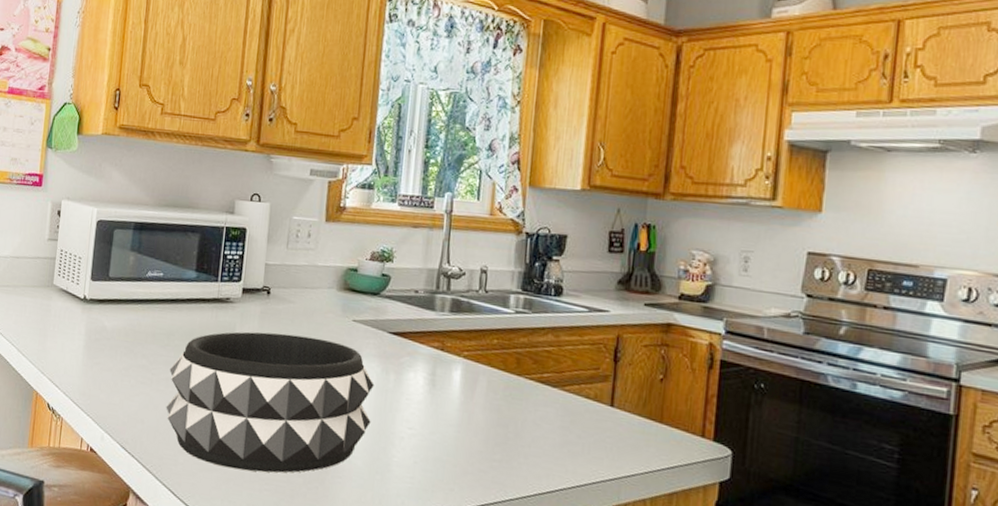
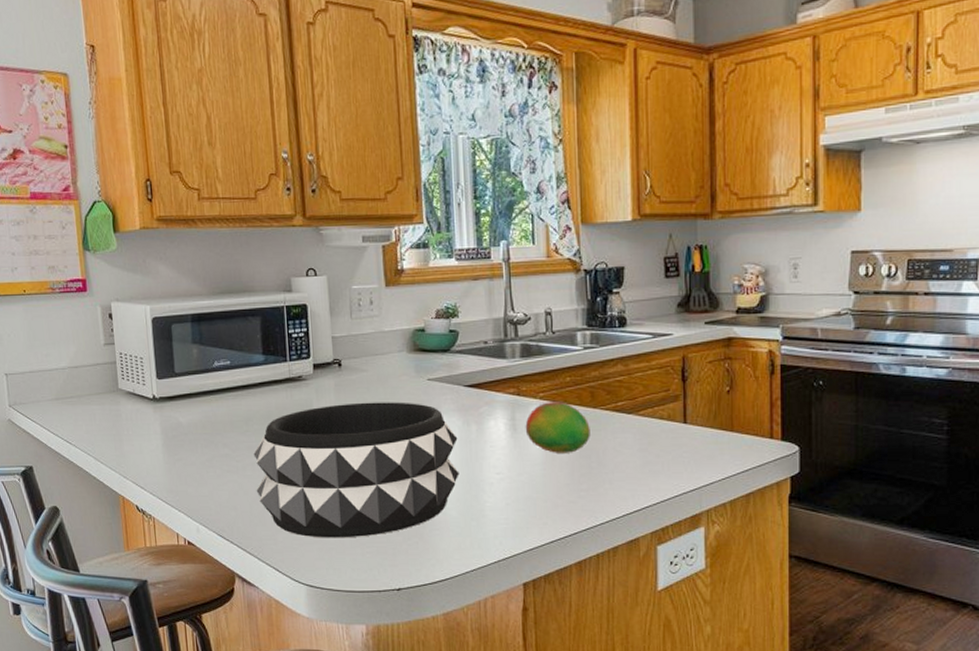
fruit: none [444,361,512,419] -> present [525,400,590,453]

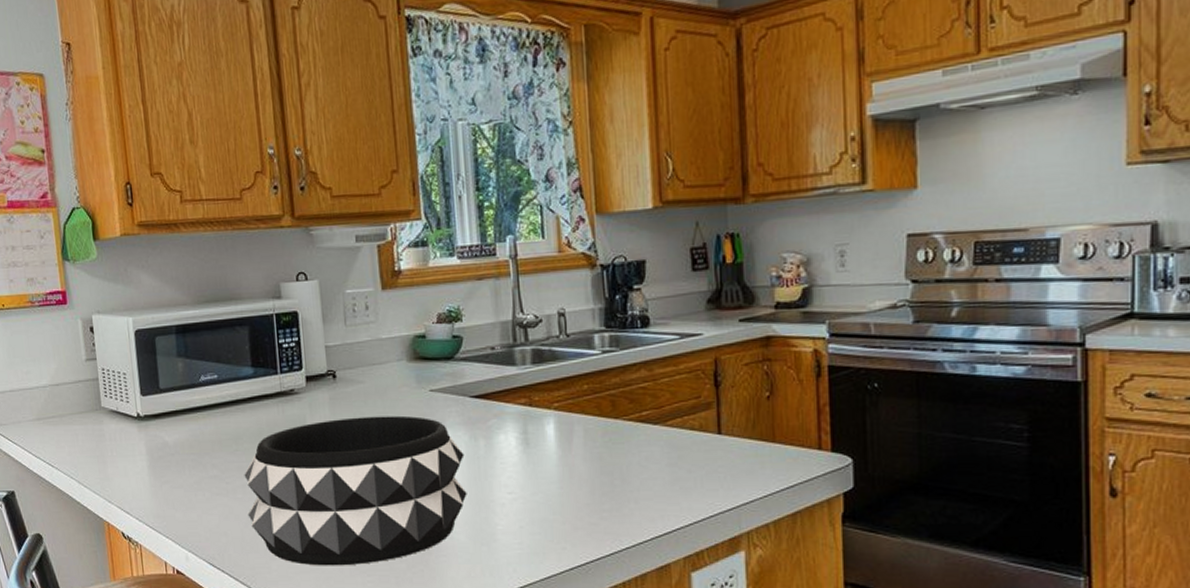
fruit: present [525,400,590,453] -> none [538,411,612,470]

